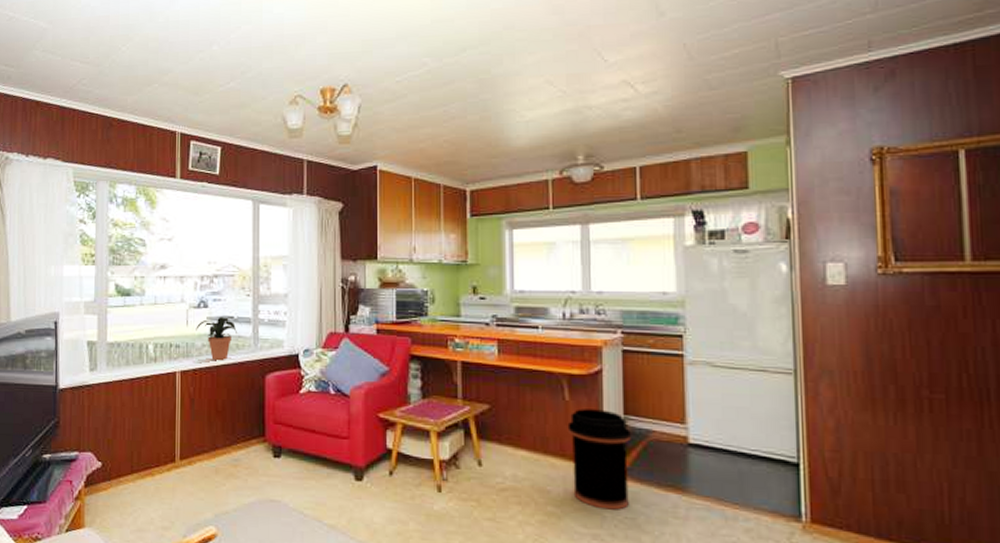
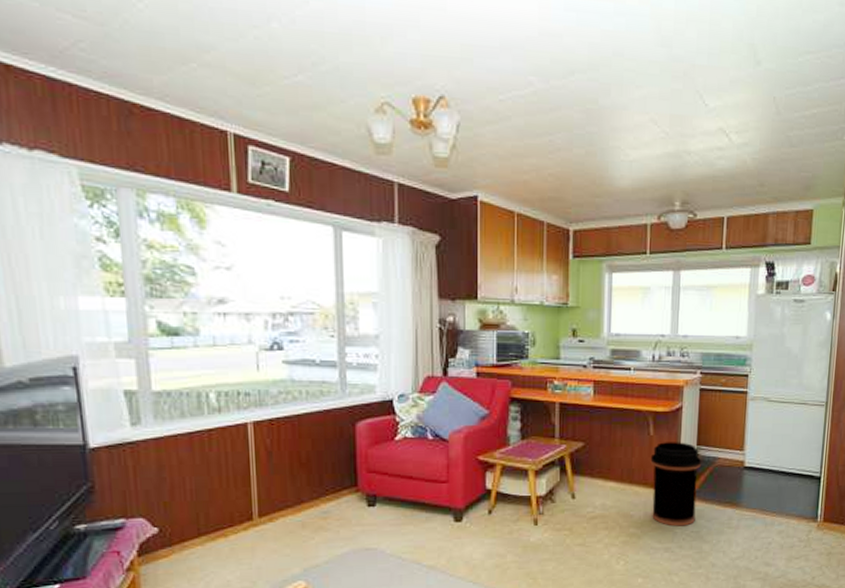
potted plant: present [196,317,241,361] -> none [269,360,325,410]

